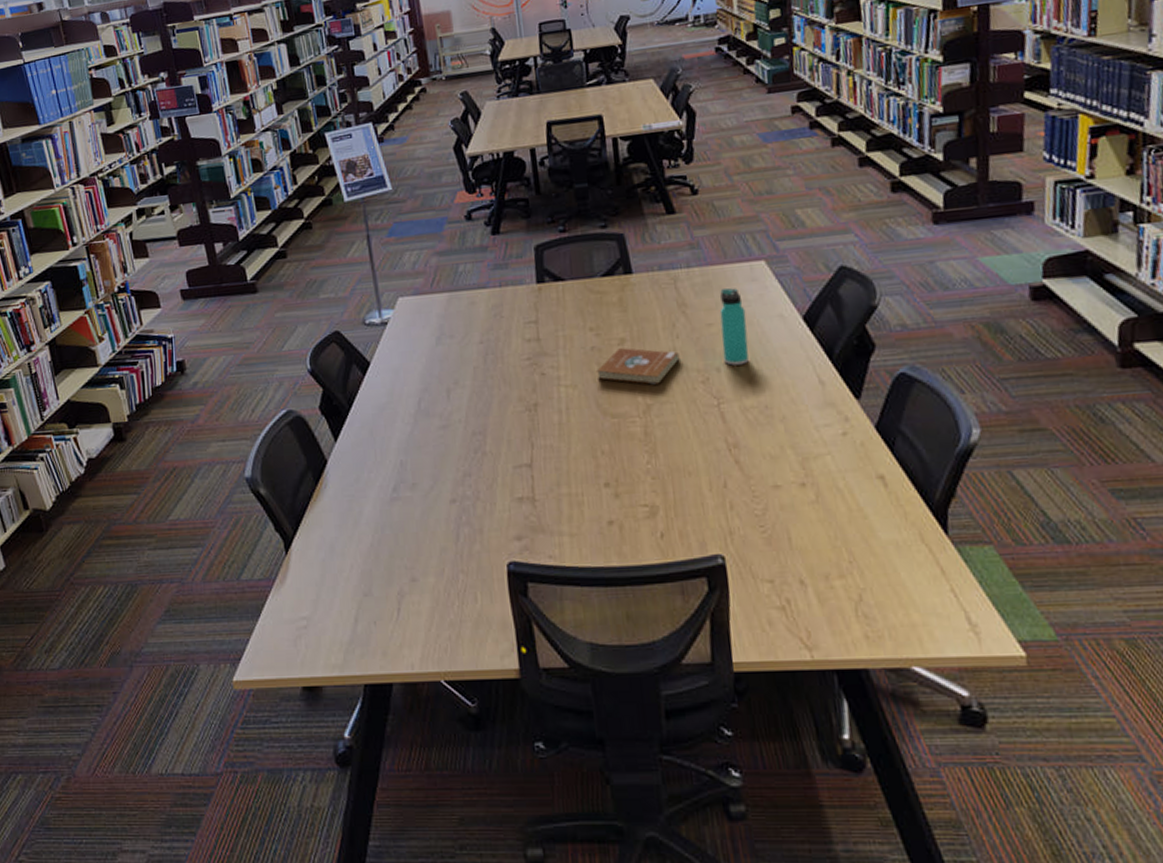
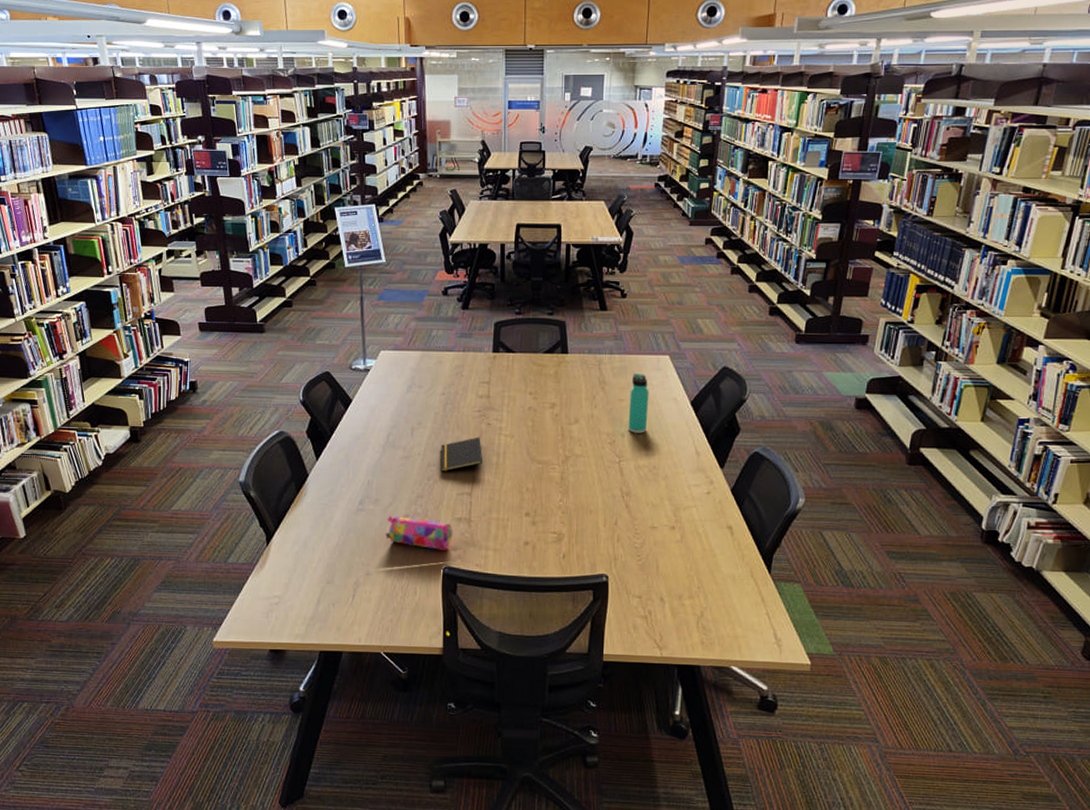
pencil case: none [429,502,515,542] -> present [385,516,453,550]
notepad: none [486,391,541,441] -> present [440,437,482,472]
book: present [597,347,680,385] -> none [531,410,595,441]

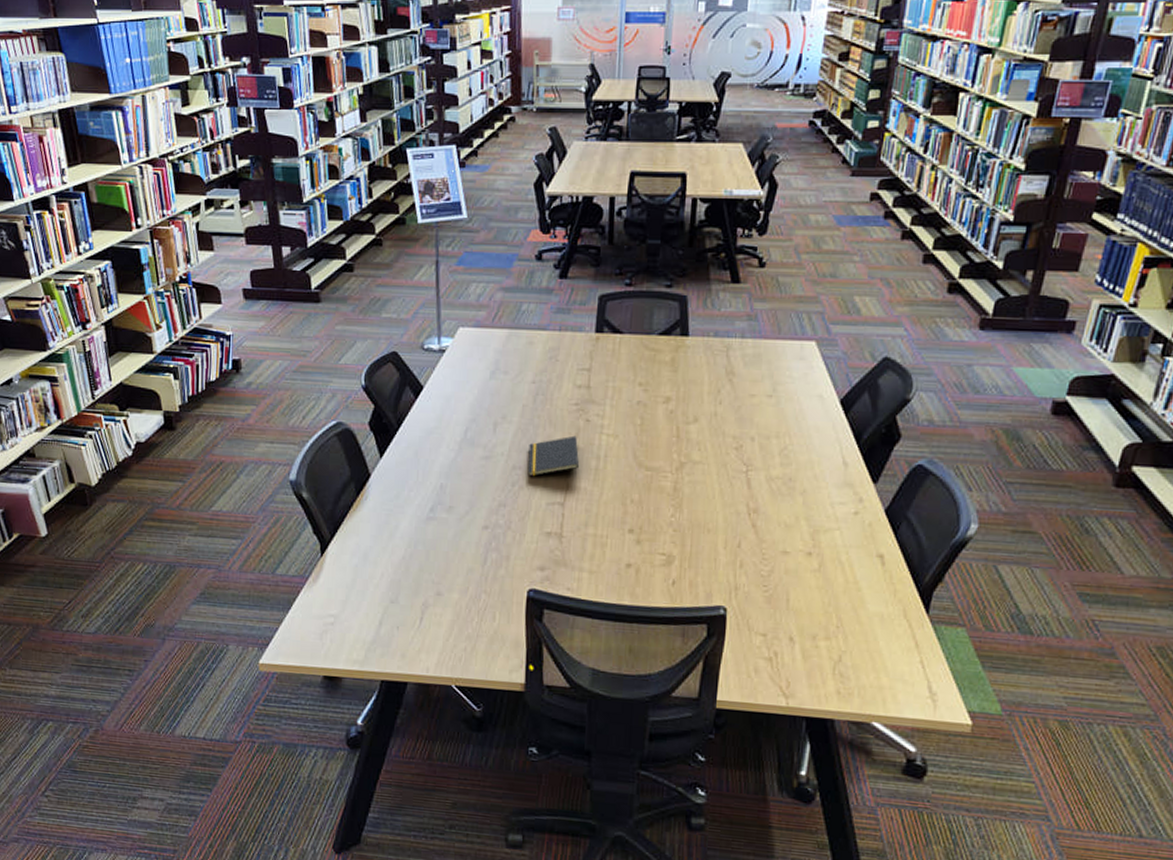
pencil case: present [385,516,453,550] -> none [460,527,541,570]
thermos bottle: present [628,374,649,433] -> none [759,363,789,437]

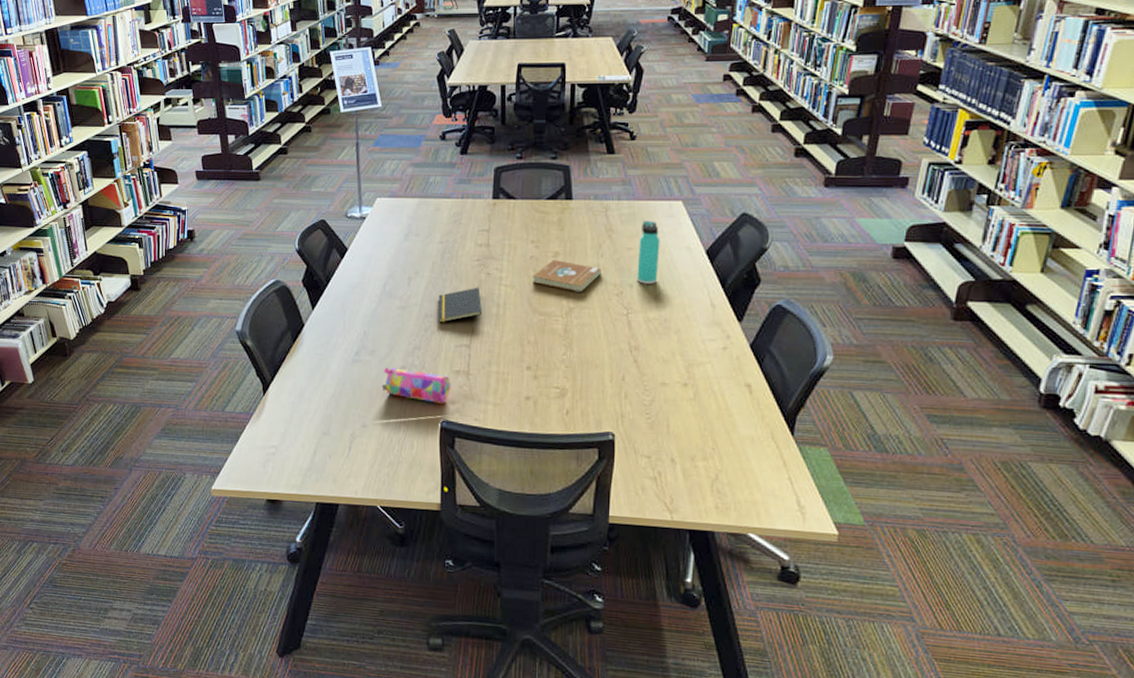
pencil case: none [460,527,541,570] -> present [381,367,451,404]
book: none [639,405,719,445] -> present [533,259,601,292]
thermos bottle: none [759,363,789,437] -> present [637,221,660,284]

